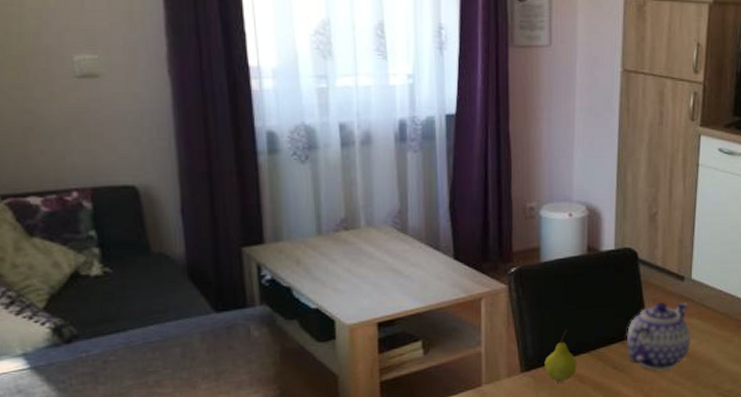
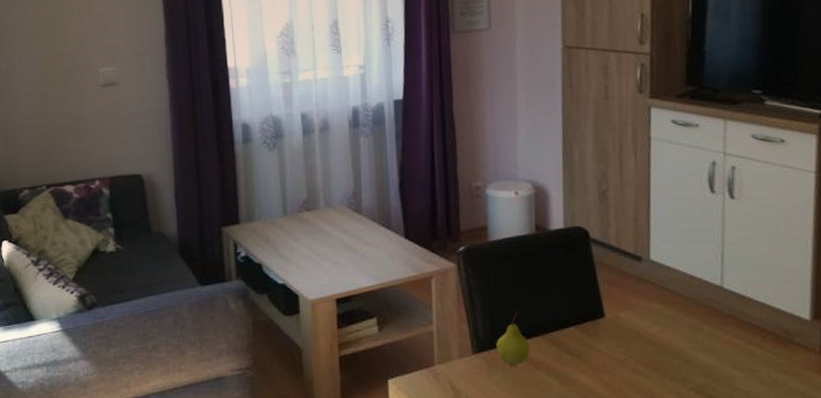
teapot: present [626,301,691,371] -> none [581,283,654,359]

